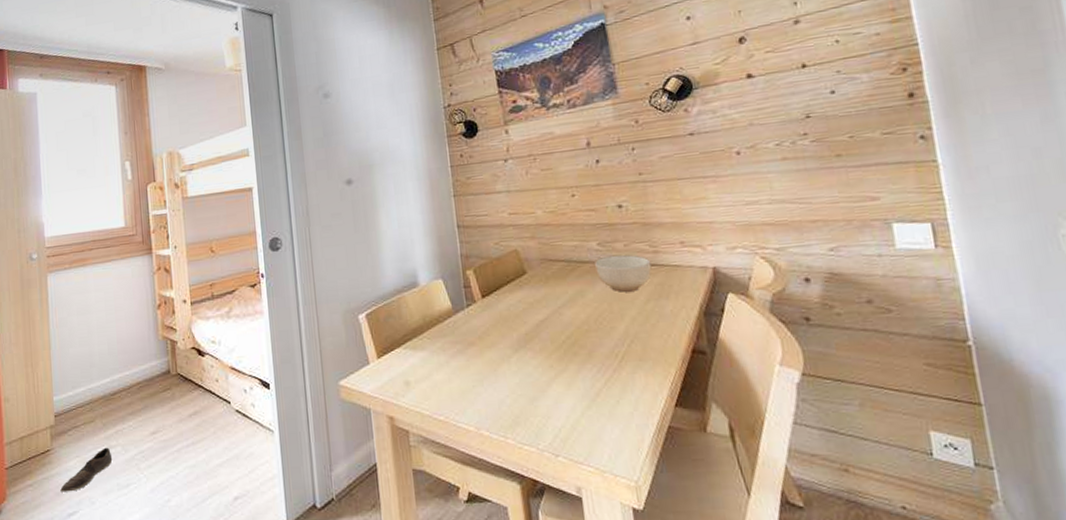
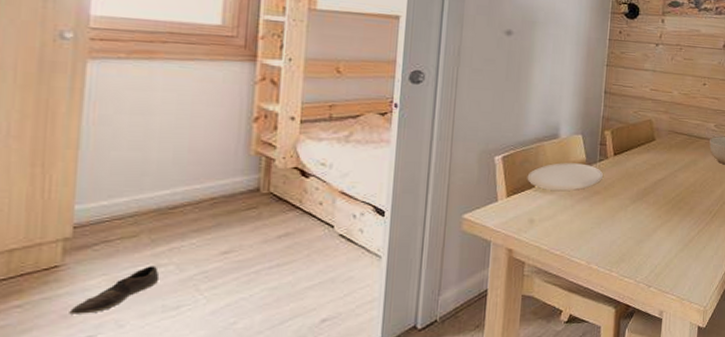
plate: none [394,311,474,347] -> present [527,163,603,191]

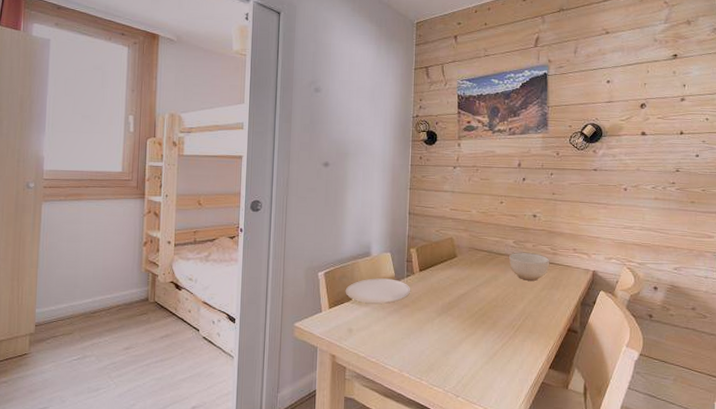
shoe: present [69,266,160,315] -> none [33,356,86,391]

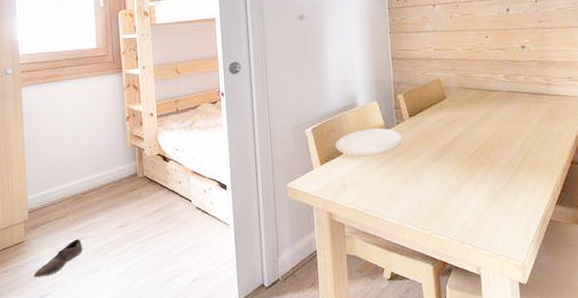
shoe: none [33,356,86,391] -> present [34,239,83,278]
bowl: present [508,252,550,281] -> none [500,85,545,115]

